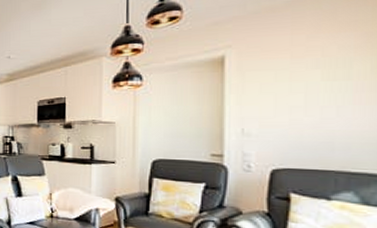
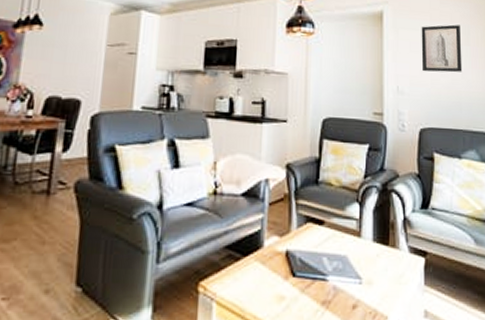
wall art: none [276,59,339,113] -> present [421,24,463,73]

